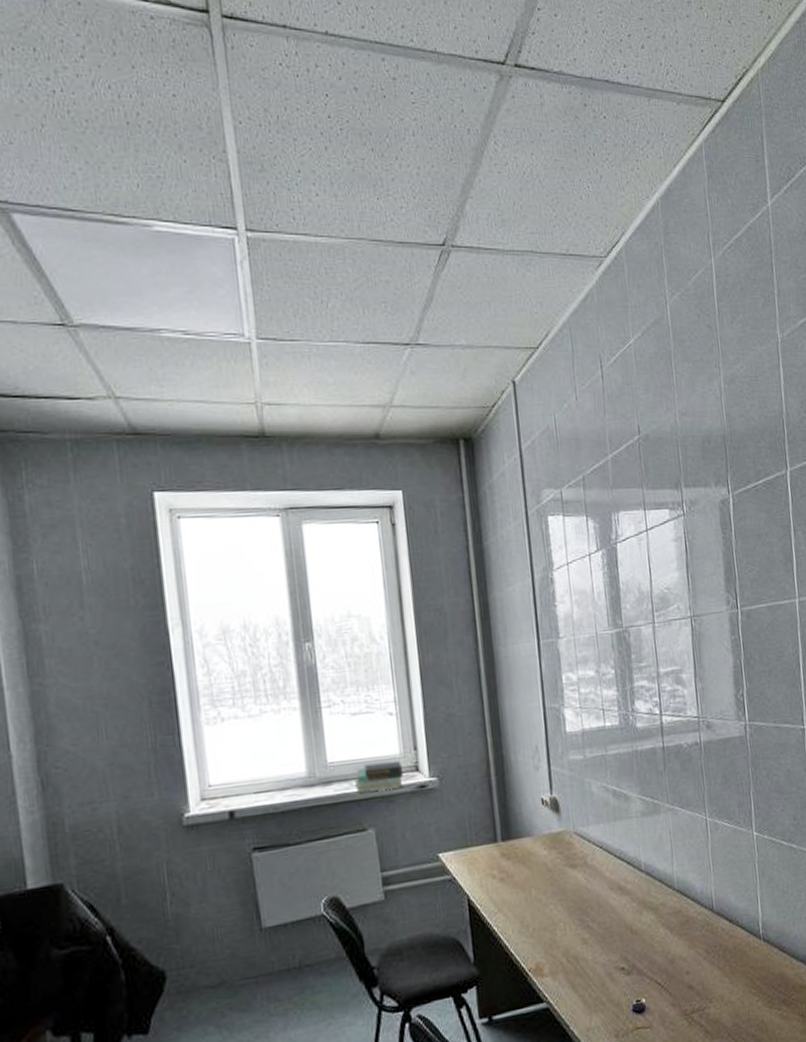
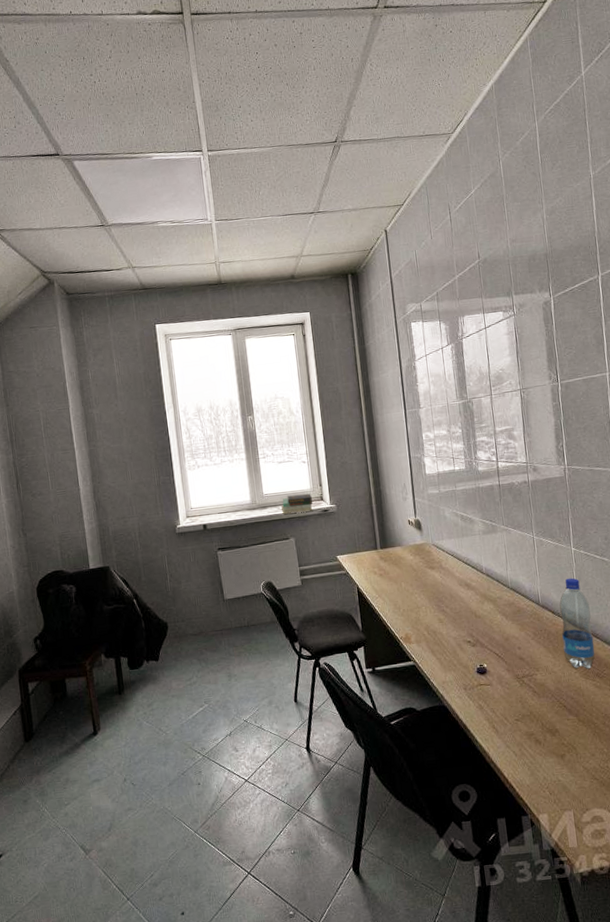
bottle: none [738,872,781,995] -> present [559,578,595,669]

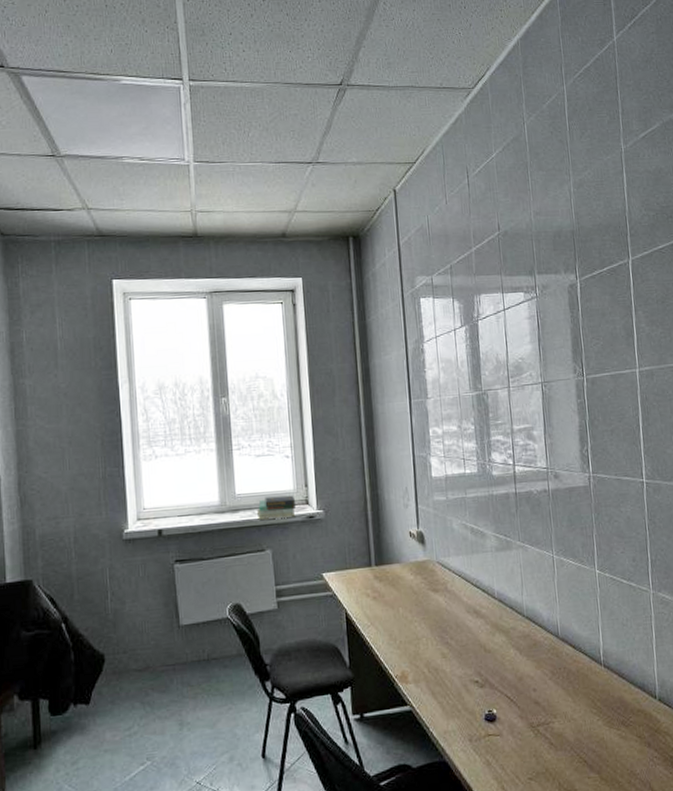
bottle: present [559,578,595,669] -> none [581,605,620,716]

